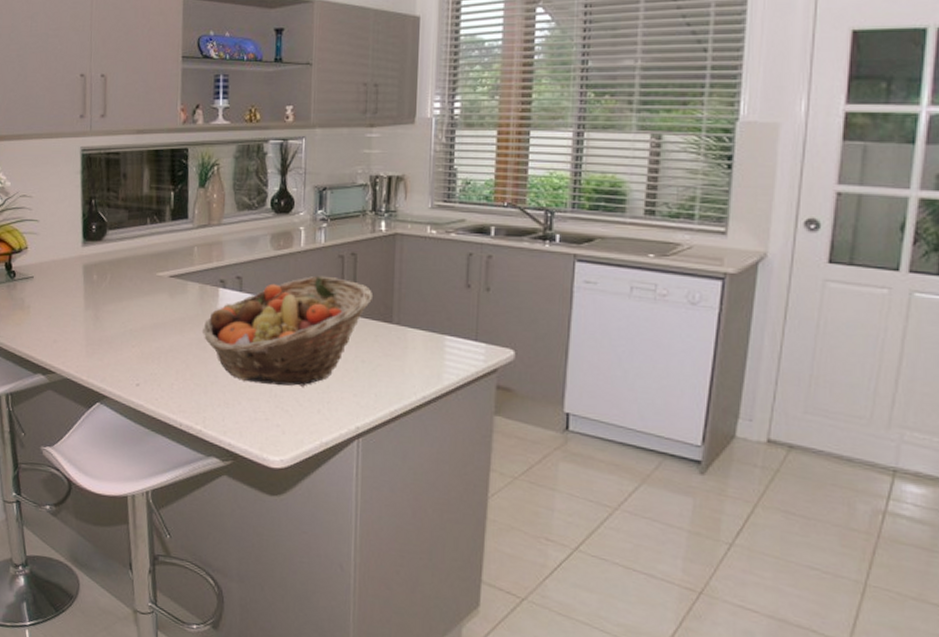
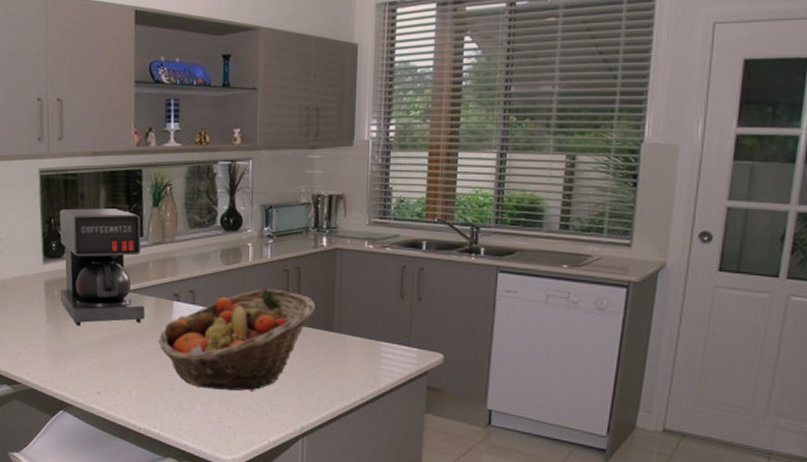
coffee maker: none [99,188,189,313] -> present [59,208,145,327]

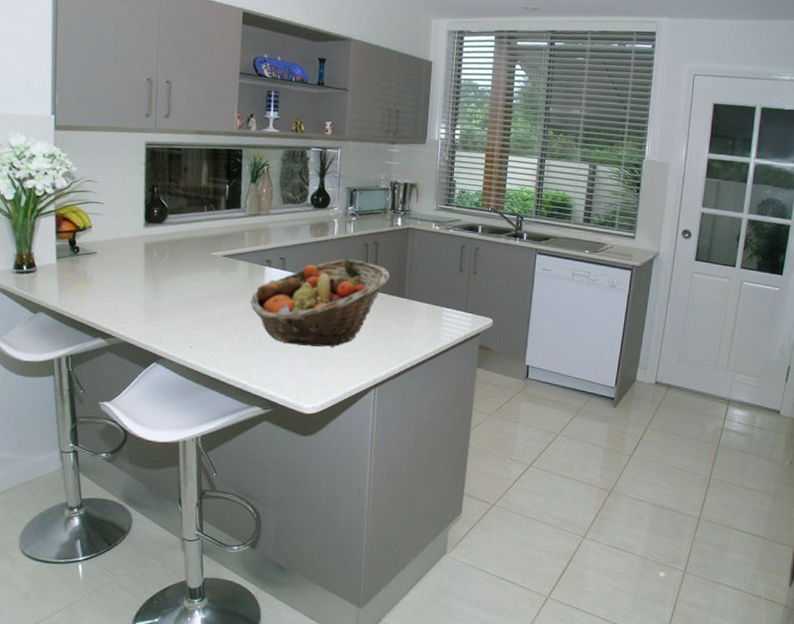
coffee maker: present [59,208,145,327] -> none [159,179,239,286]

